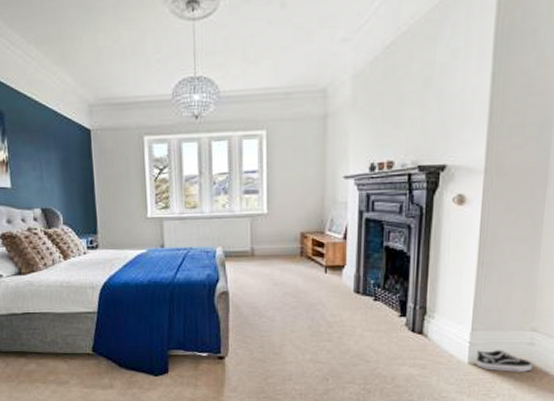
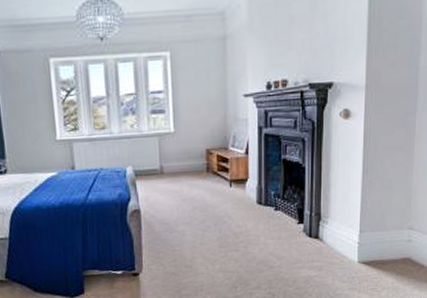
shoe: present [475,350,533,372] -> none [364,248,411,267]

